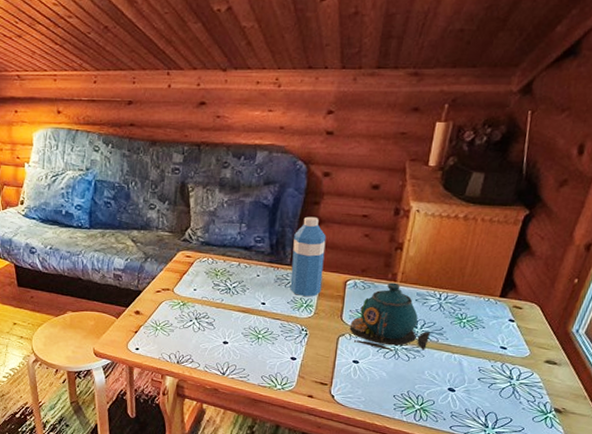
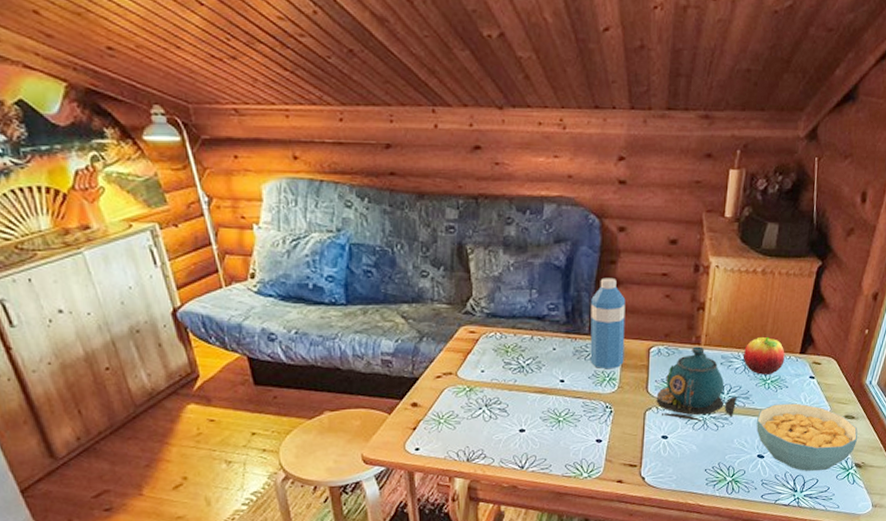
fruit: none [439,278,484,314] -> present [743,336,785,375]
cereal bowl: none [449,342,560,411] -> present [756,403,858,471]

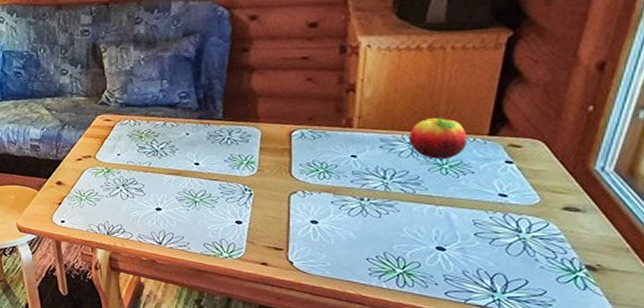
water bottle: present [590,277,626,370] -> none [224,64,263,153]
teapot: present [656,346,738,422] -> none [302,129,405,208]
cereal bowl: present [756,403,858,471] -> none [433,191,588,270]

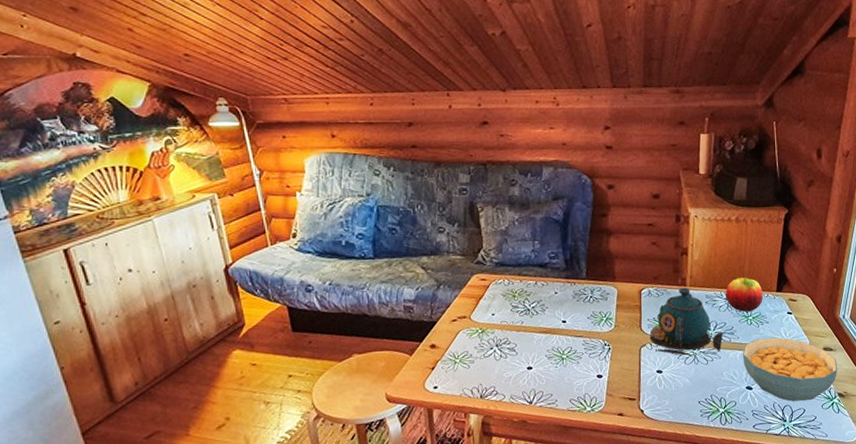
teapot: none [302,129,405,208] -> present [649,287,723,357]
cereal bowl: none [433,191,588,270] -> present [743,337,838,402]

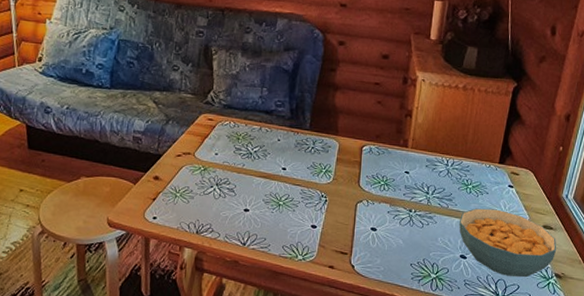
teapot: present [649,287,723,357] -> none [366,148,441,218]
fruit: present [725,277,763,312] -> none [446,145,485,180]

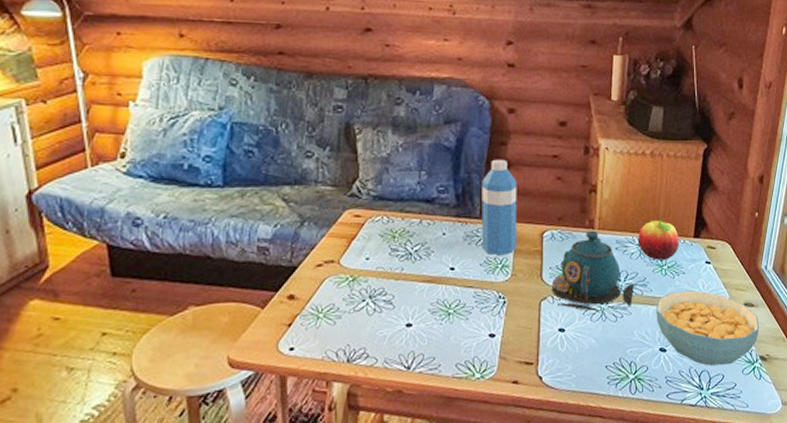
water bottle: none [309,82,343,162] -> present [481,159,517,256]
teapot: none [366,148,441,218] -> present [551,230,635,312]
fruit: none [446,145,485,180] -> present [637,219,679,260]

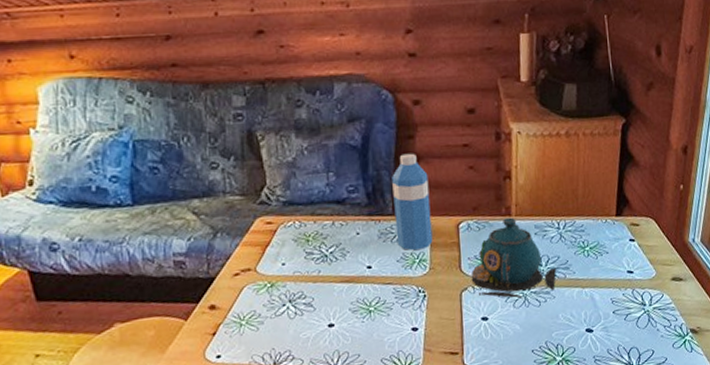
fruit: present [637,219,679,260] -> none [557,200,601,242]
cereal bowl: present [656,290,760,366] -> none [580,269,689,343]

